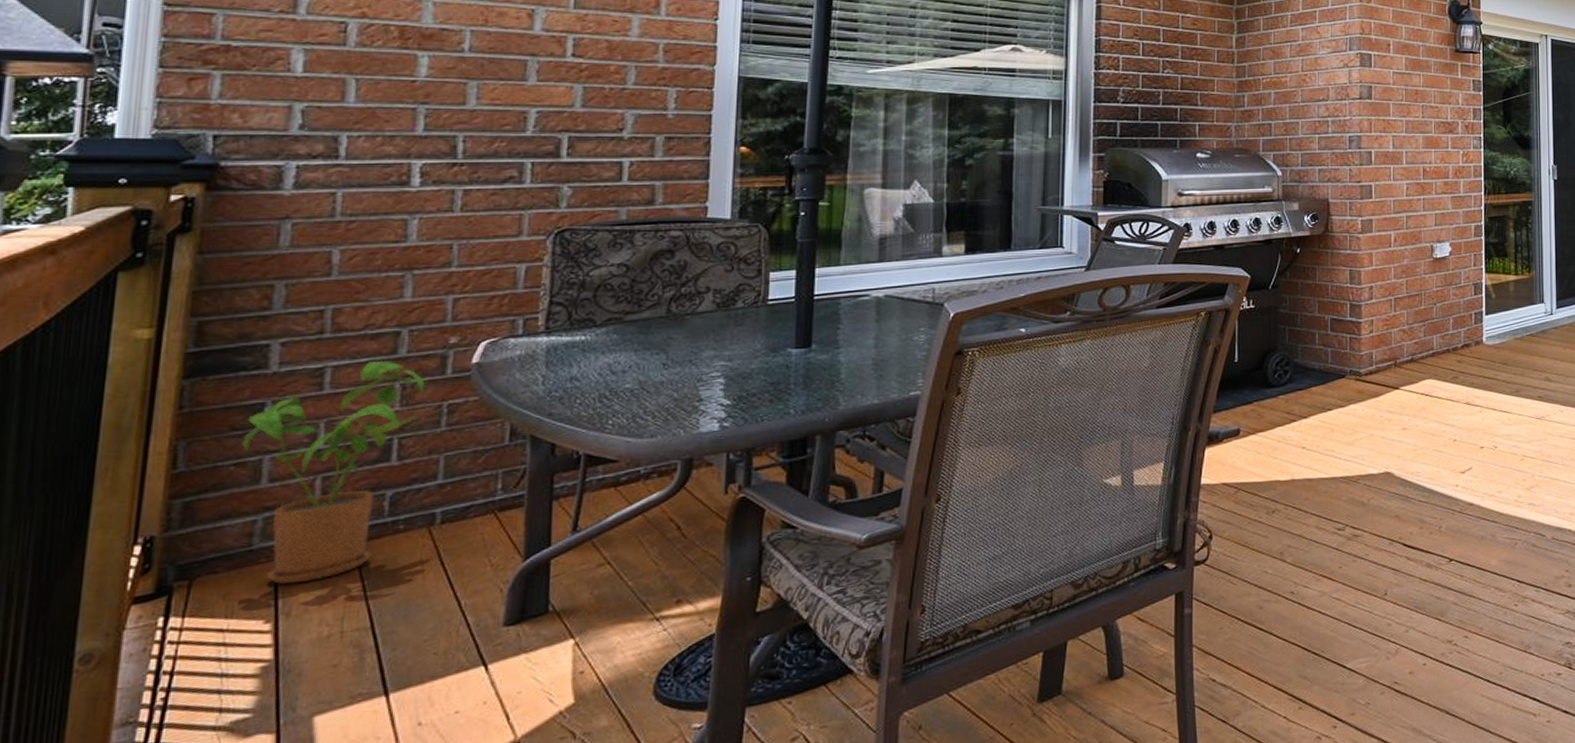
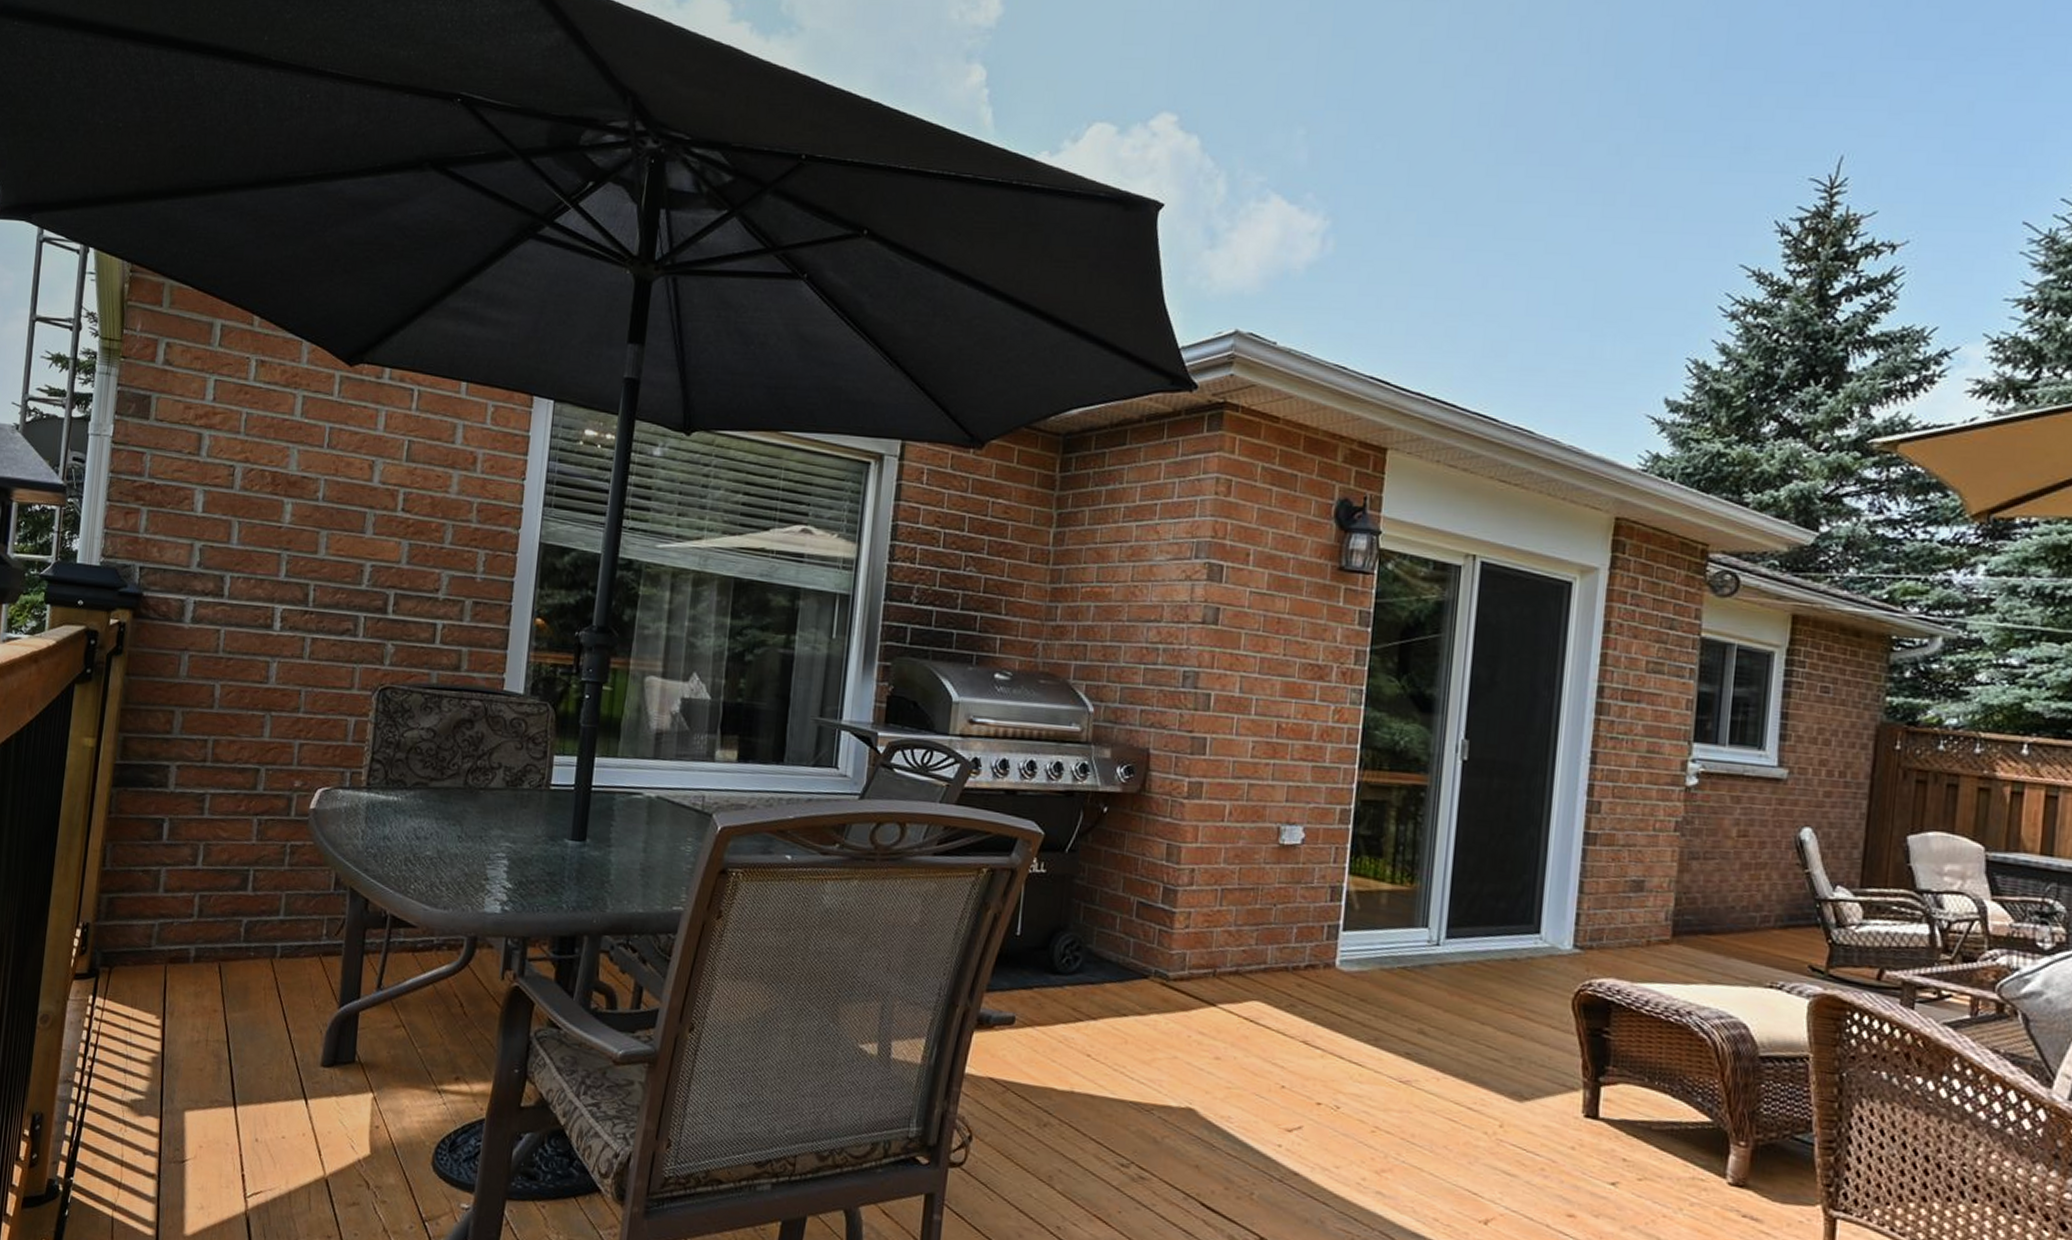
house plant: present [242,360,428,585] -> none [147,794,277,989]

